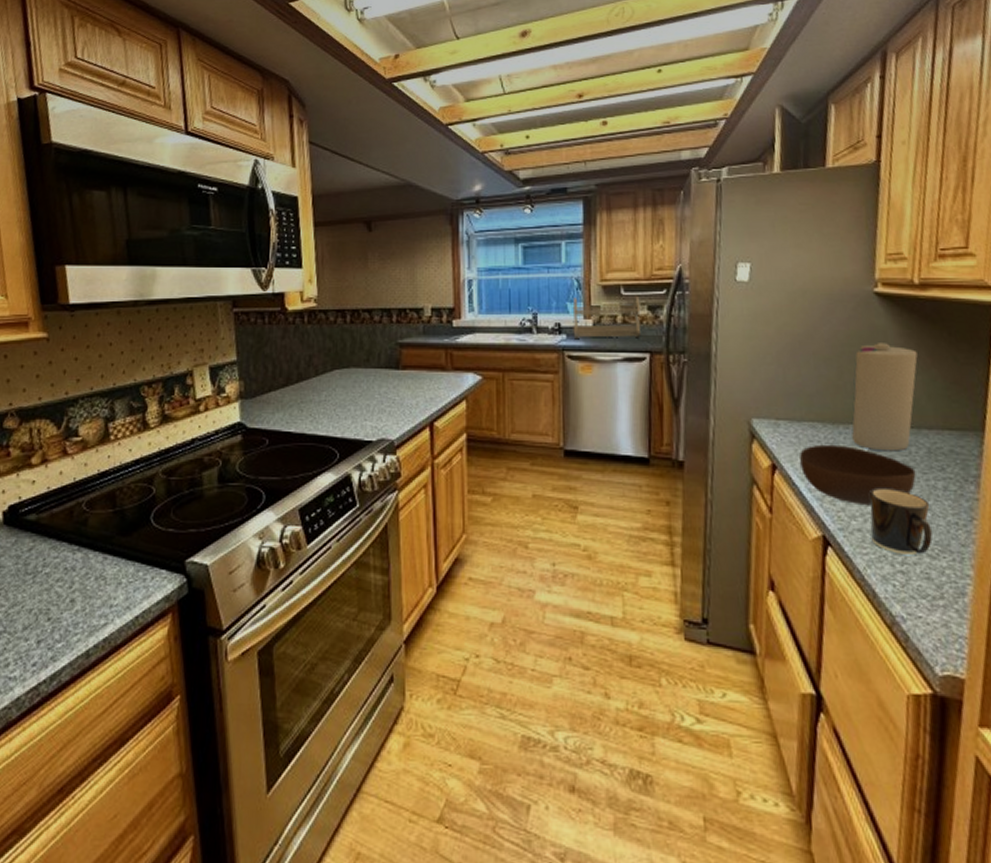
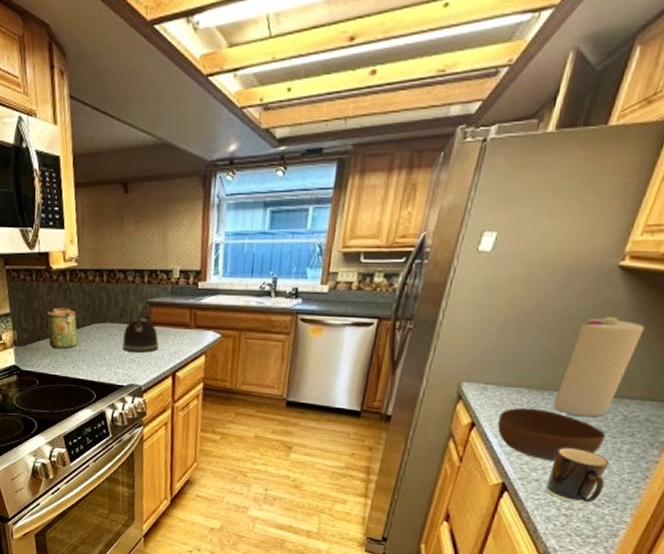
canister: none [281,352,318,400] -> present [47,307,78,349]
kettle: none [369,345,412,400] -> present [122,303,159,353]
dish rack: present [572,295,642,340] -> none [308,262,378,305]

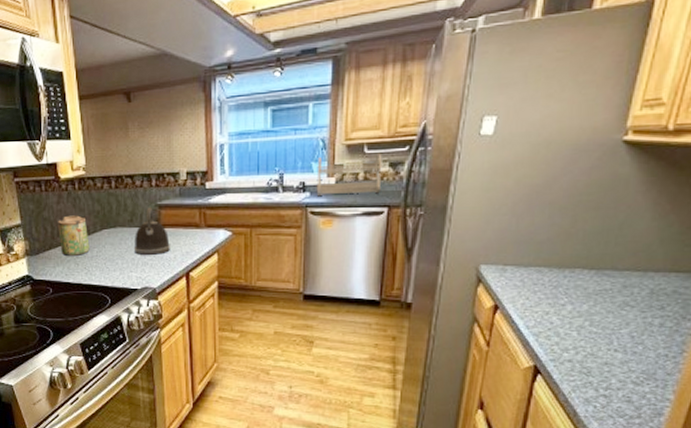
dish rack: none [308,262,378,305] -> present [316,152,382,197]
bowl: present [497,407,606,462] -> none [522,287,635,341]
mug: present [545,448,609,504] -> none [580,326,641,383]
paper towel holder: present [553,317,645,418] -> none [576,191,658,293]

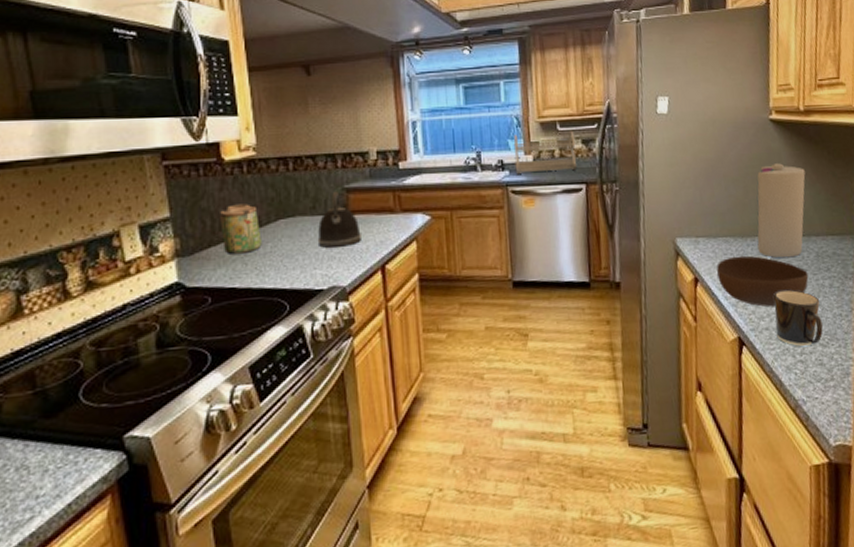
bowl: none [522,287,635,341] -> present [717,255,809,308]
paper towel holder: none [576,191,658,293] -> present [756,163,806,259]
mug: none [580,326,641,383] -> present [773,290,823,347]

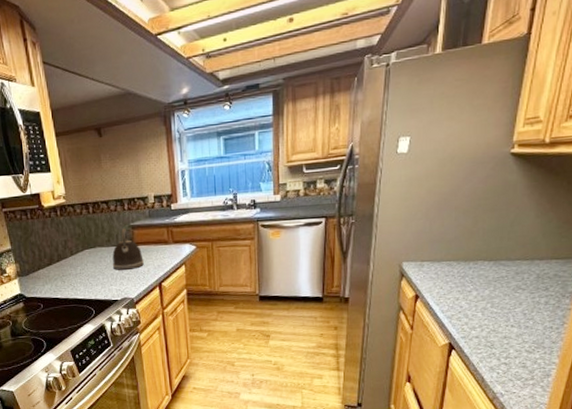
canister: present [220,204,262,254] -> none [44,238,74,275]
dish rack: present [513,130,578,175] -> none [264,171,319,212]
bowl: present [717,255,809,308] -> none [437,277,525,320]
paper towel holder: present [756,163,806,259] -> none [479,194,539,280]
mug: present [773,290,823,347] -> none [485,306,532,353]

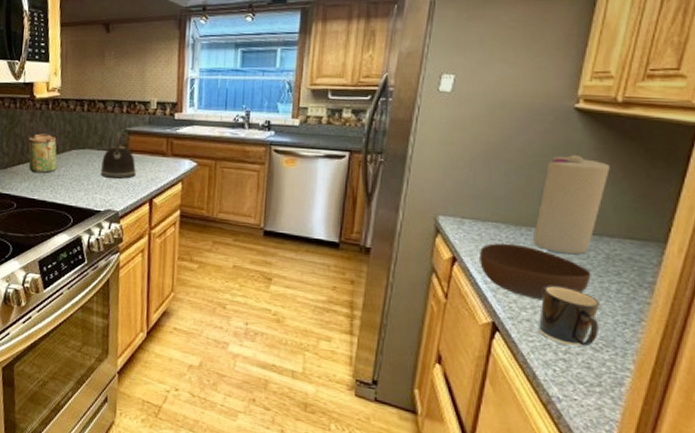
canister: none [44,238,74,275] -> present [28,133,58,173]
bowl: none [437,277,525,320] -> present [480,243,591,301]
paper towel holder: none [479,194,539,280] -> present [533,155,610,255]
mug: none [485,306,532,353] -> present [538,286,599,347]

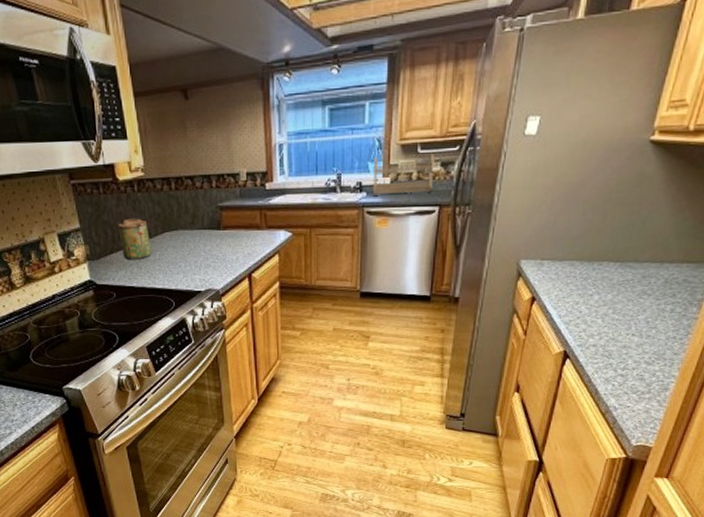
kettle: present [100,132,136,179] -> none [196,208,232,257]
dish rack: none [281,99,345,138] -> present [372,152,435,197]
bowl: present [480,243,591,301] -> none [556,278,651,327]
paper towel holder: present [533,155,610,255] -> none [603,188,676,283]
mug: present [538,286,599,347] -> none [602,313,655,363]

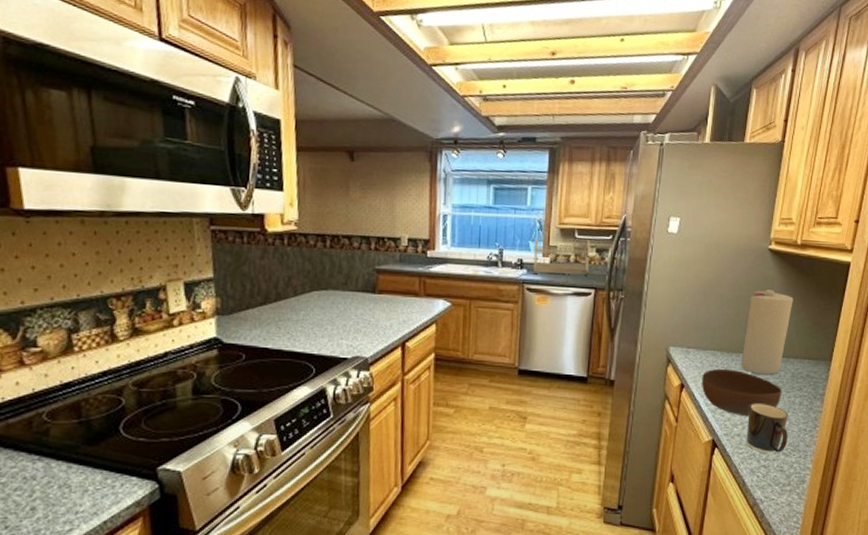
canister: present [118,218,152,260] -> none [259,273,296,318]
bowl: none [556,278,651,327] -> present [702,368,782,417]
mug: none [602,313,655,363] -> present [746,404,788,454]
paper towel holder: none [603,188,676,283] -> present [741,289,793,375]

